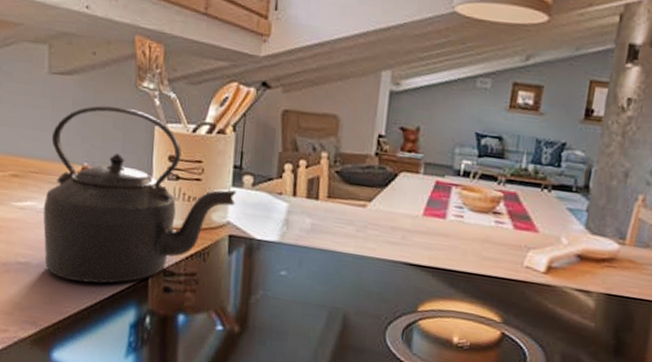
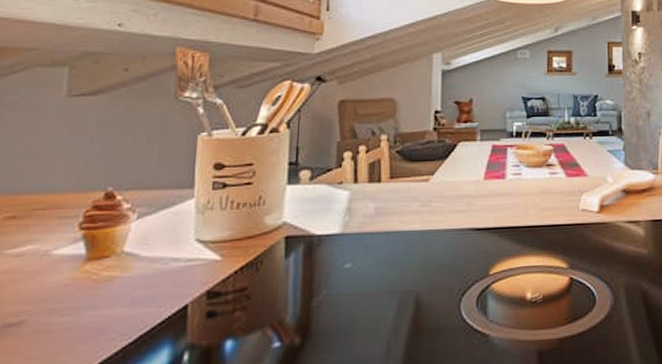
kettle: present [43,105,237,284] -> none [46,122,293,331]

